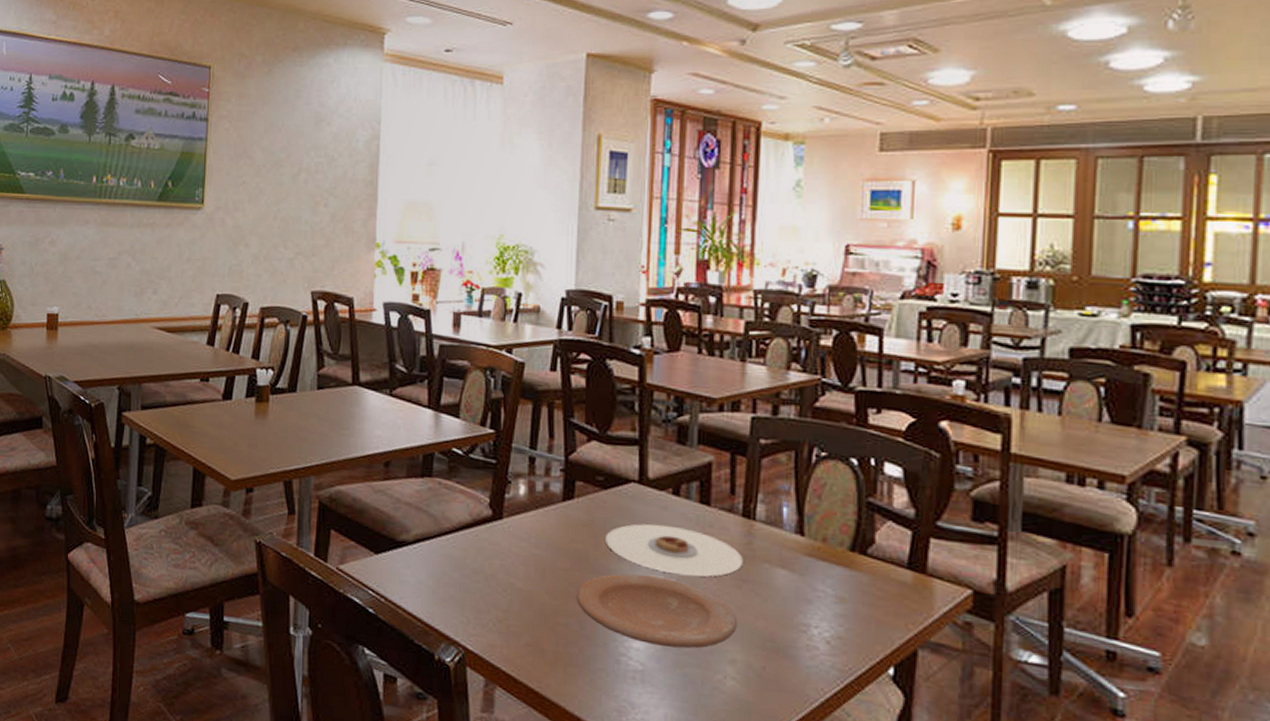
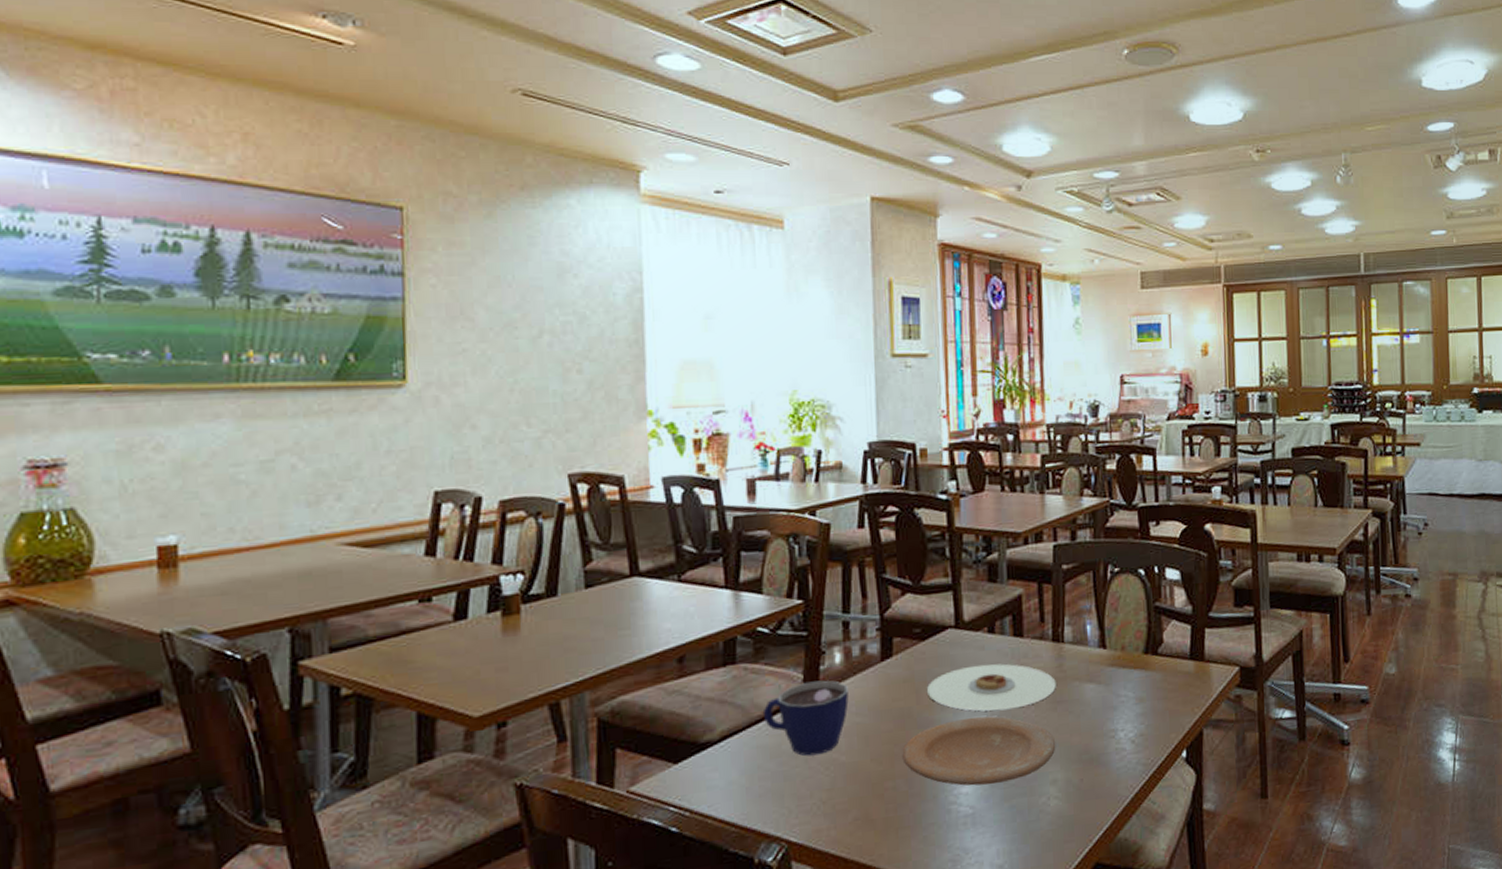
cup: none [451,506,530,576] -> present [762,680,849,756]

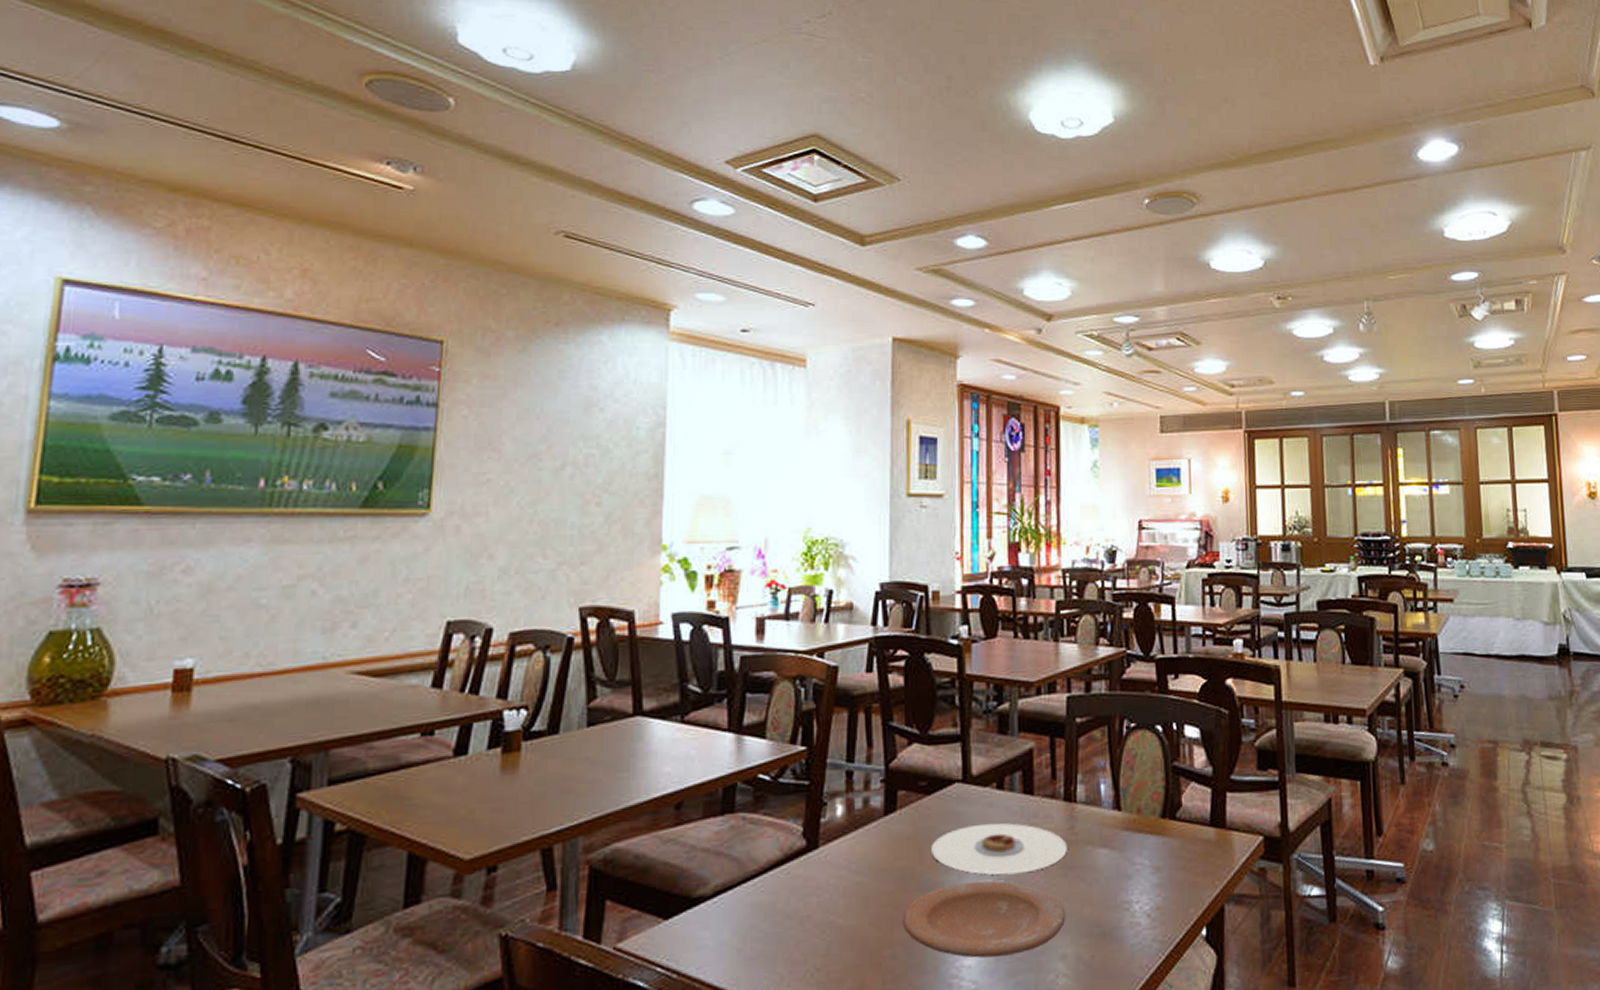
cup: present [762,680,849,756] -> none [759,834,849,917]

